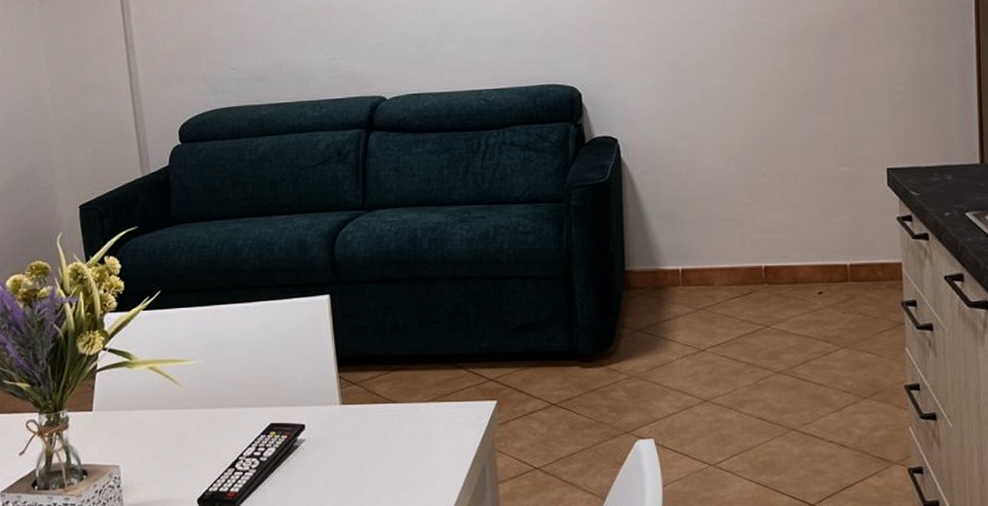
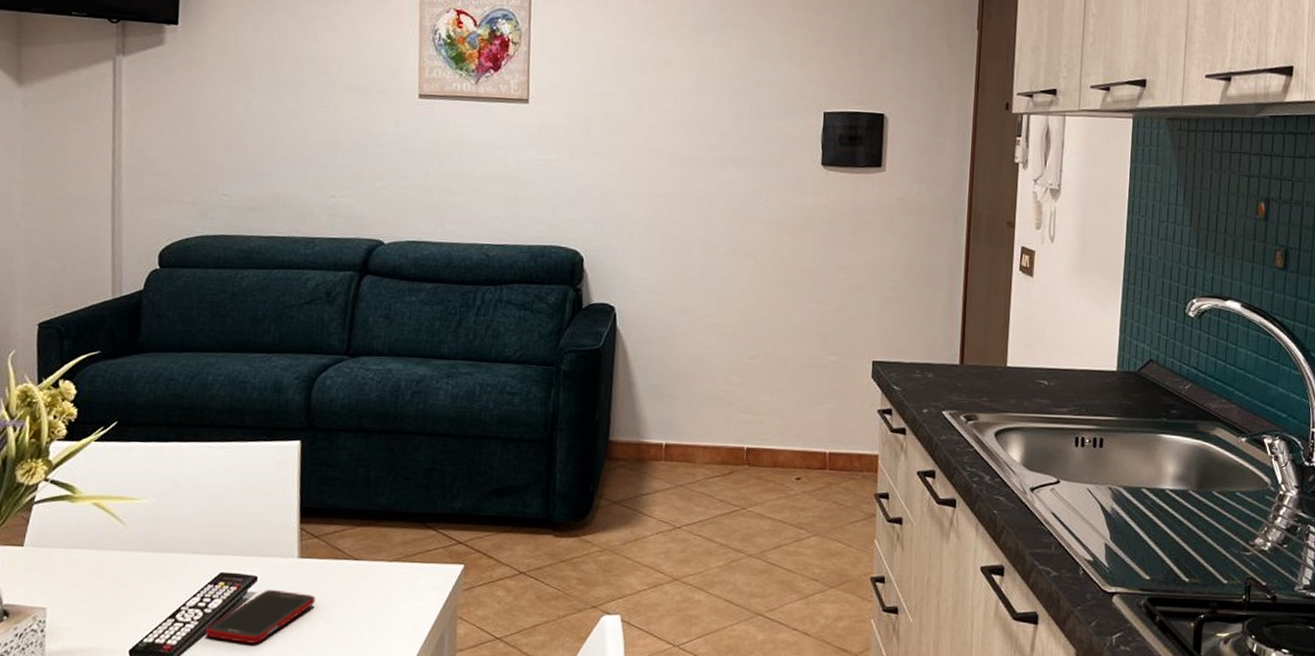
cell phone: none [264,436,361,487] -> present [206,590,316,644]

